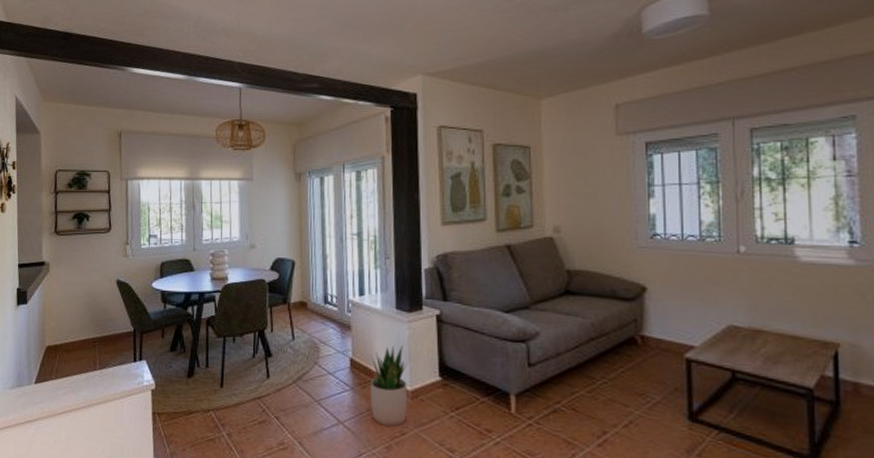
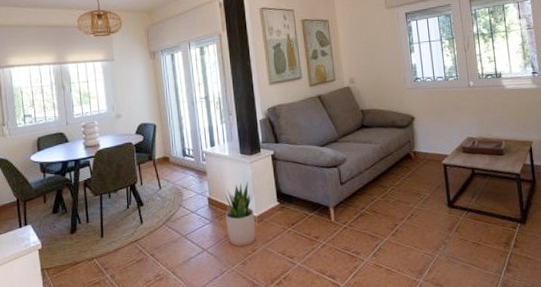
decorative tray: none [717,327,794,358] -> present [461,138,507,156]

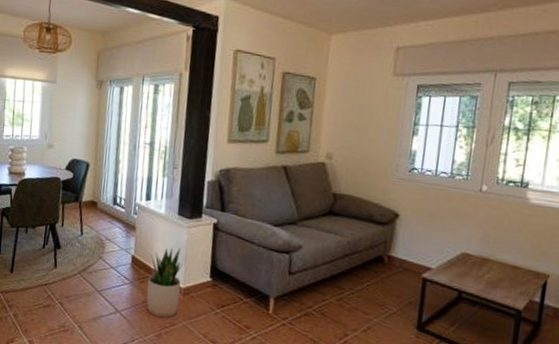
decorative tray: present [461,138,507,156] -> none [451,254,513,284]

